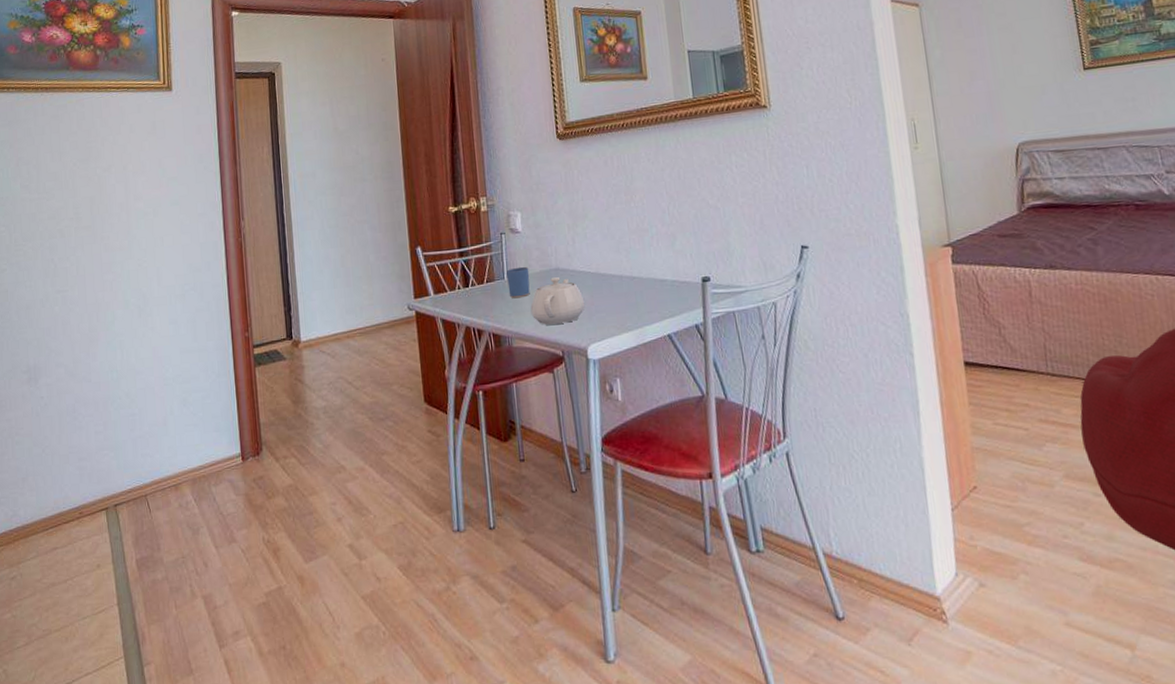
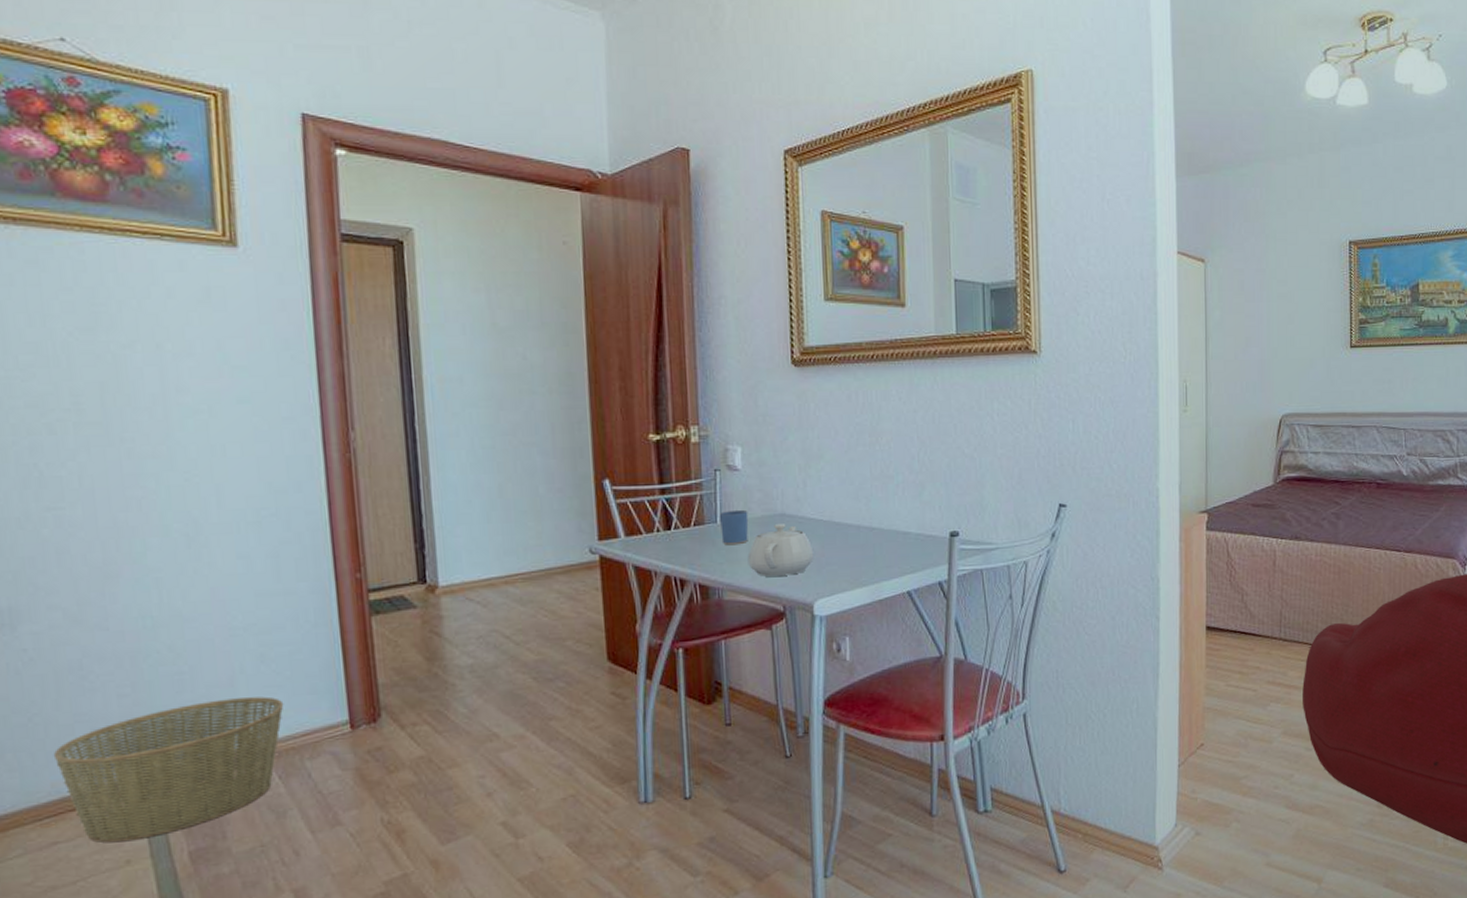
basket: none [56,433,198,550] -> present [53,696,284,843]

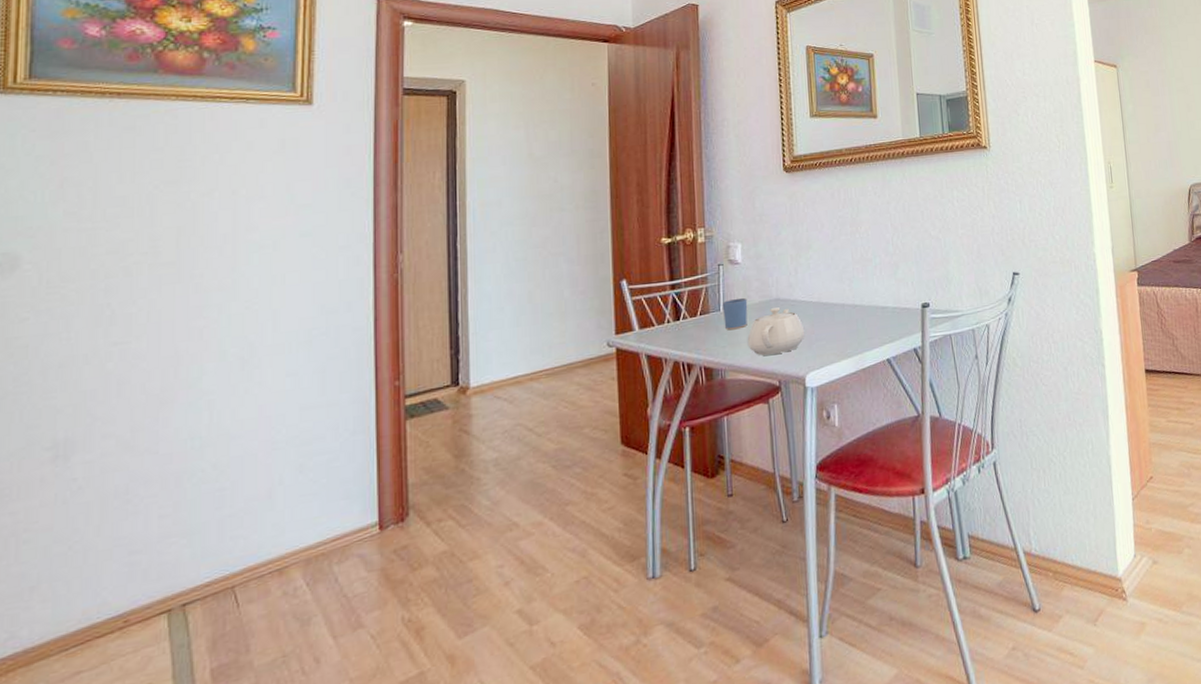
basket: present [53,696,284,843] -> none [88,505,318,668]

